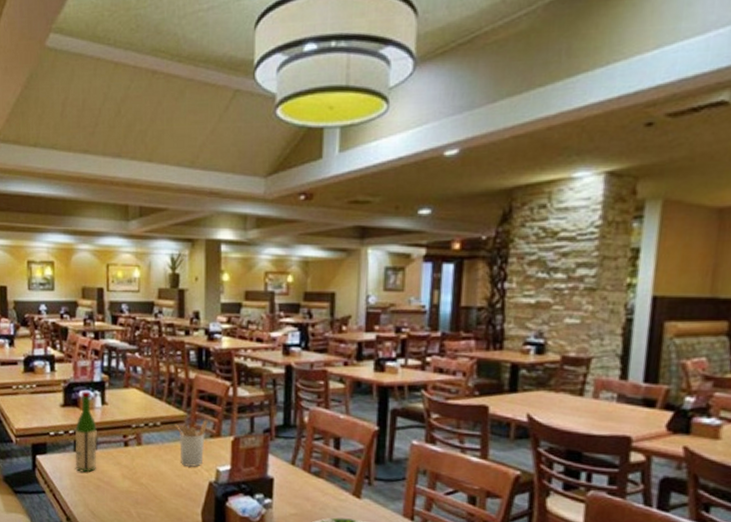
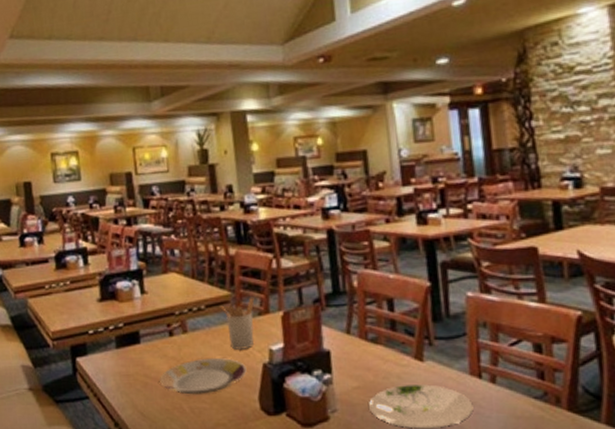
wine bottle: present [74,390,97,473] -> none [115,281,142,371]
plate: none [112,470,193,502] -> present [160,358,247,395]

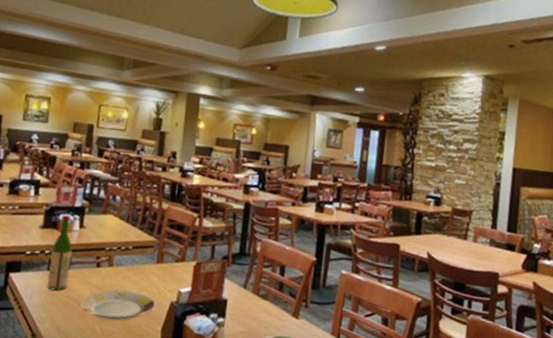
wine bottle: none [115,281,142,371] -> present [46,214,73,291]
utensil holder: present [220,297,255,350] -> none [145,245,175,288]

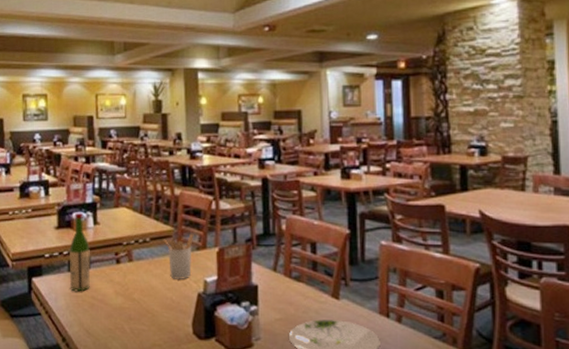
plate: present [80,290,156,320] -> none [105,286,183,317]
utensil holder: none [145,245,175,288] -> present [163,233,194,279]

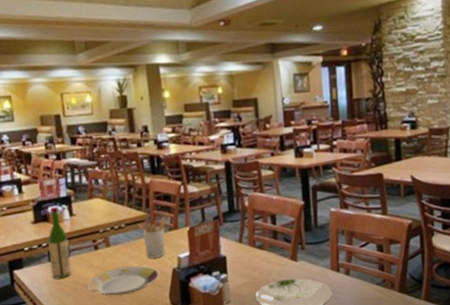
plate: none [105,286,183,317] -> present [87,265,160,296]

